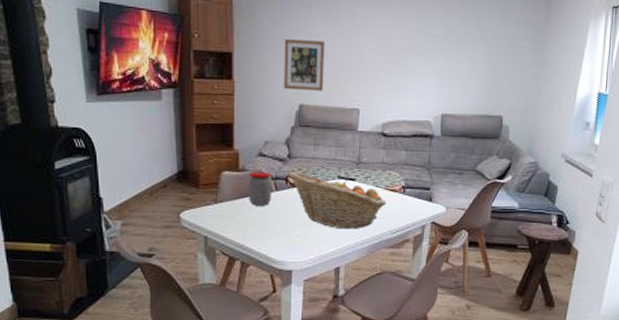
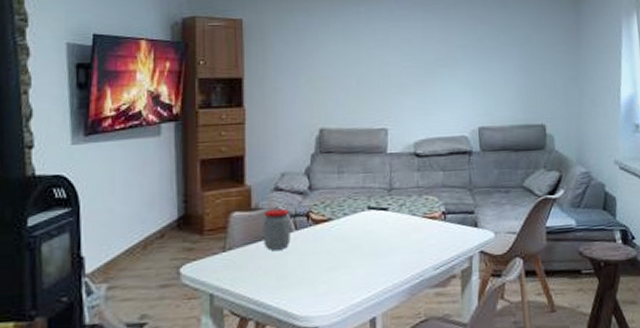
wall art: present [284,38,324,91] -> none [300,59,346,114]
fruit basket: present [288,171,387,230] -> none [309,204,426,270]

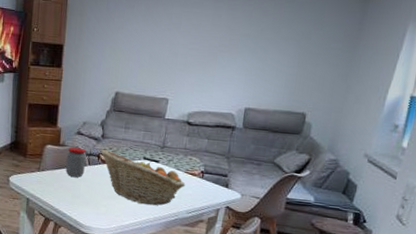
fruit basket: none [309,204,426,270] -> present [100,149,186,206]

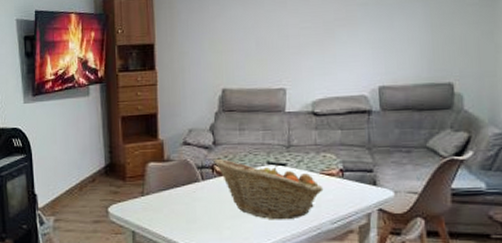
jar: present [65,147,86,177] -> none [174,161,198,197]

